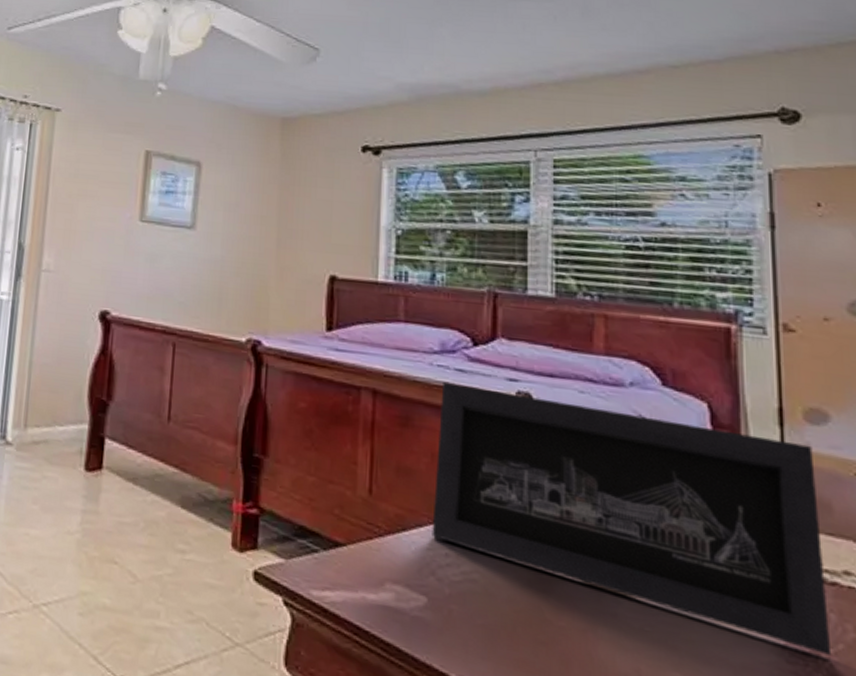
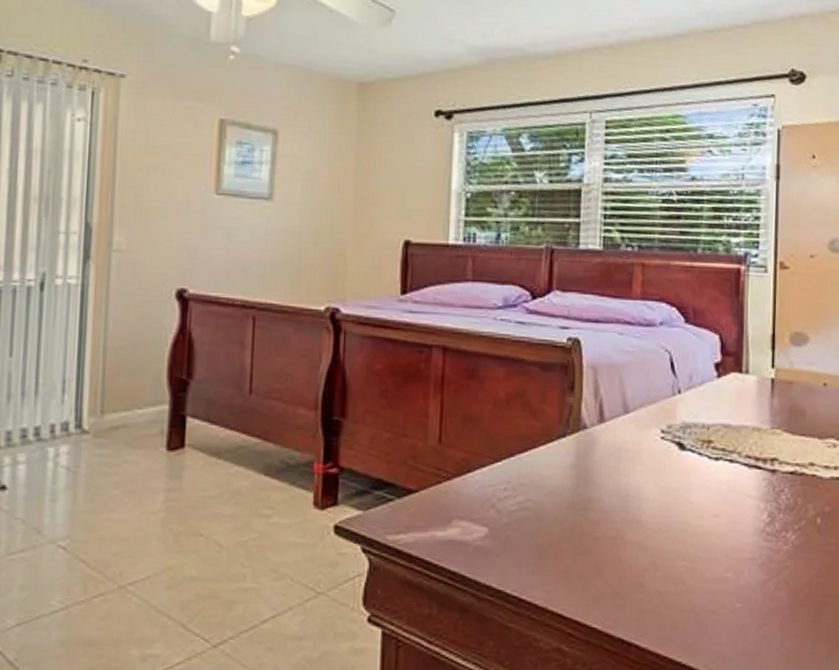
picture frame: present [432,381,832,656] -> none [493,334,797,531]

